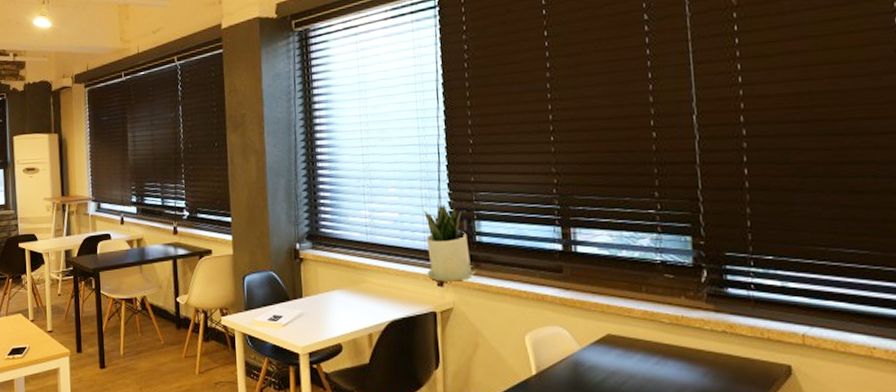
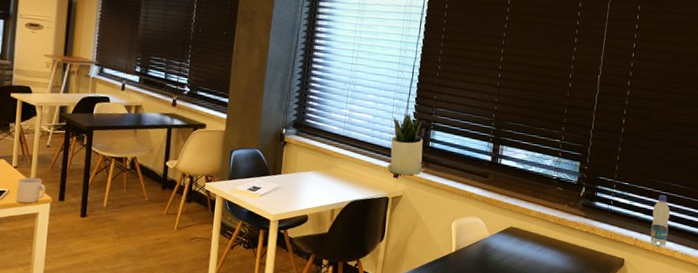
mug: none [36,330,63,358] -> present [16,177,46,204]
bottle: none [821,268,856,343] -> present [650,195,670,247]

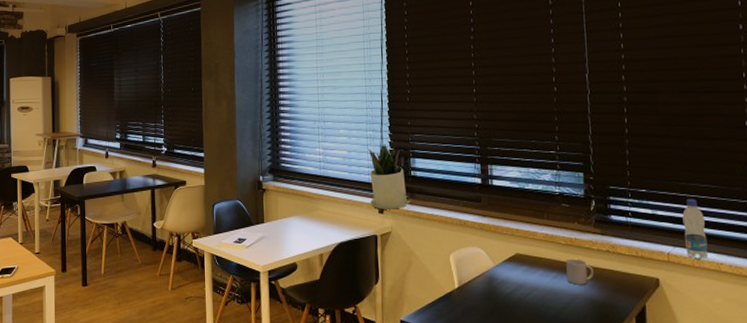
mug: present [16,177,46,204] -> none [24,251,49,278]
mug: none [549,235,573,259] -> present [565,259,594,285]

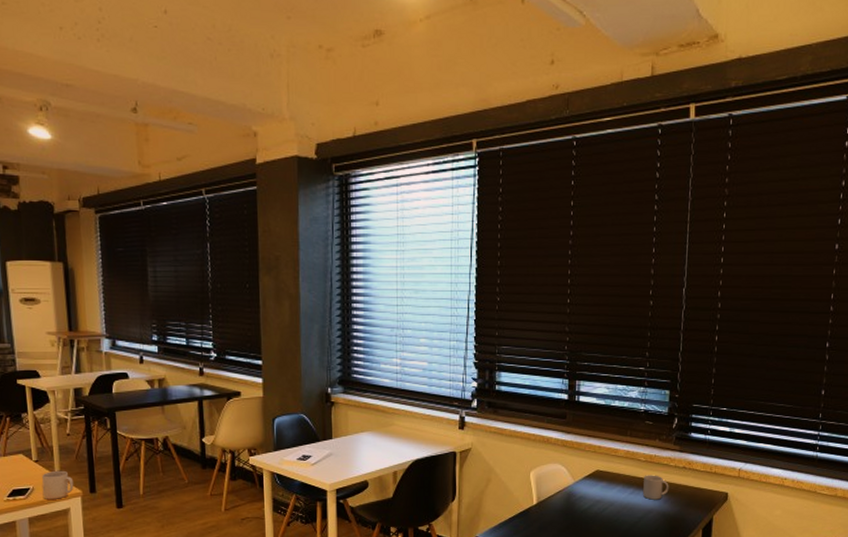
mug: none [24,251,49,278] -> present [41,470,74,499]
planter: present [368,144,410,210] -> none [451,356,493,425]
bottle: present [682,199,708,260] -> none [755,418,776,476]

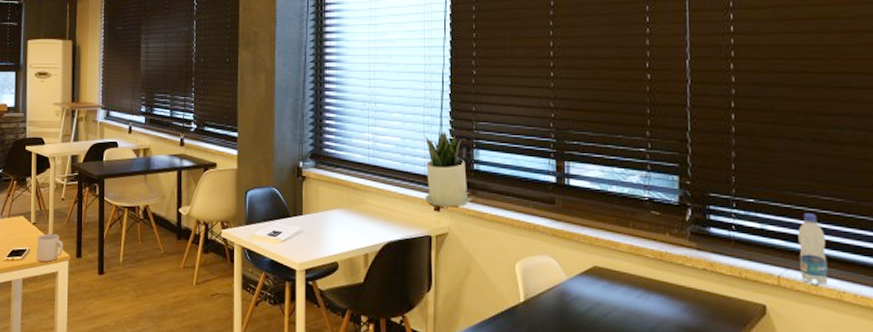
planter: none [451,356,493,425] -> present [425,132,472,207]
mug: present [642,475,669,500] -> none [652,275,687,307]
bottle: none [755,418,776,476] -> present [798,213,828,286]

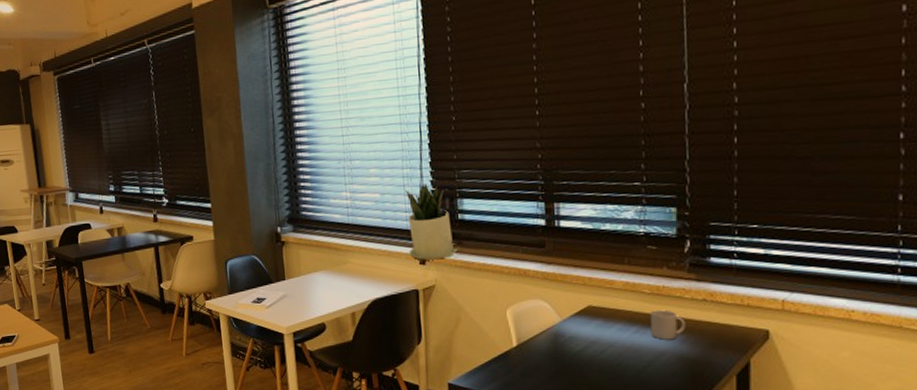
mug: present [36,233,64,262] -> none [24,318,52,346]
mug: none [652,275,687,307] -> present [650,309,686,340]
bottle: present [798,213,828,286] -> none [805,234,836,308]

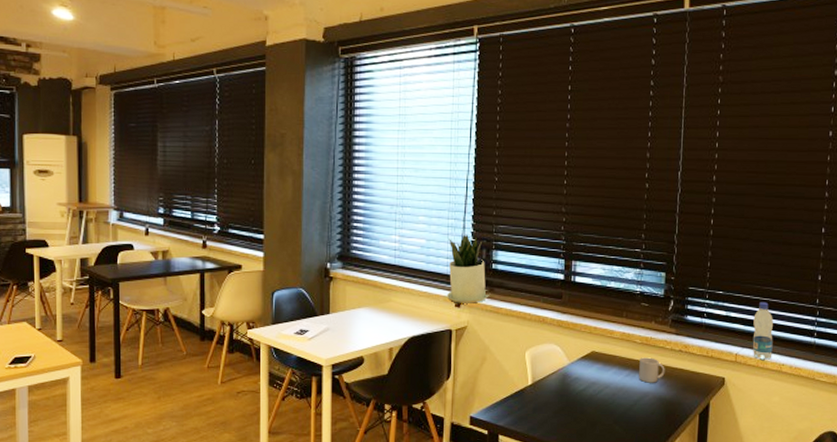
bottle: none [805,234,836,308] -> present [752,302,773,361]

